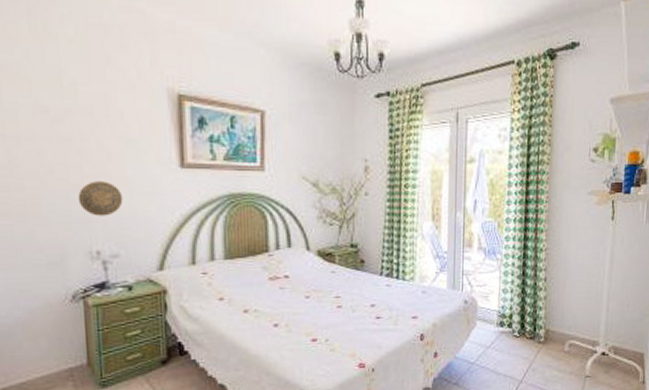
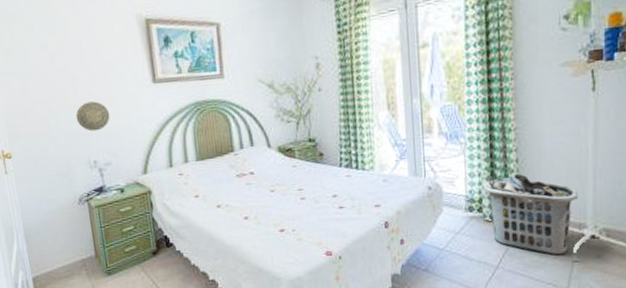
clothes hamper: none [514,291,595,371] -> present [483,173,579,256]

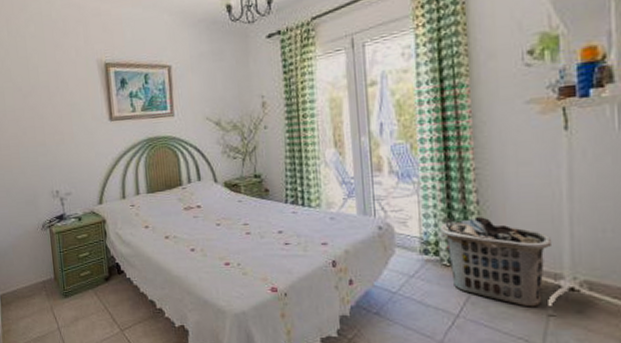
decorative plate: present [75,101,110,132] -> none [42,137,72,164]

